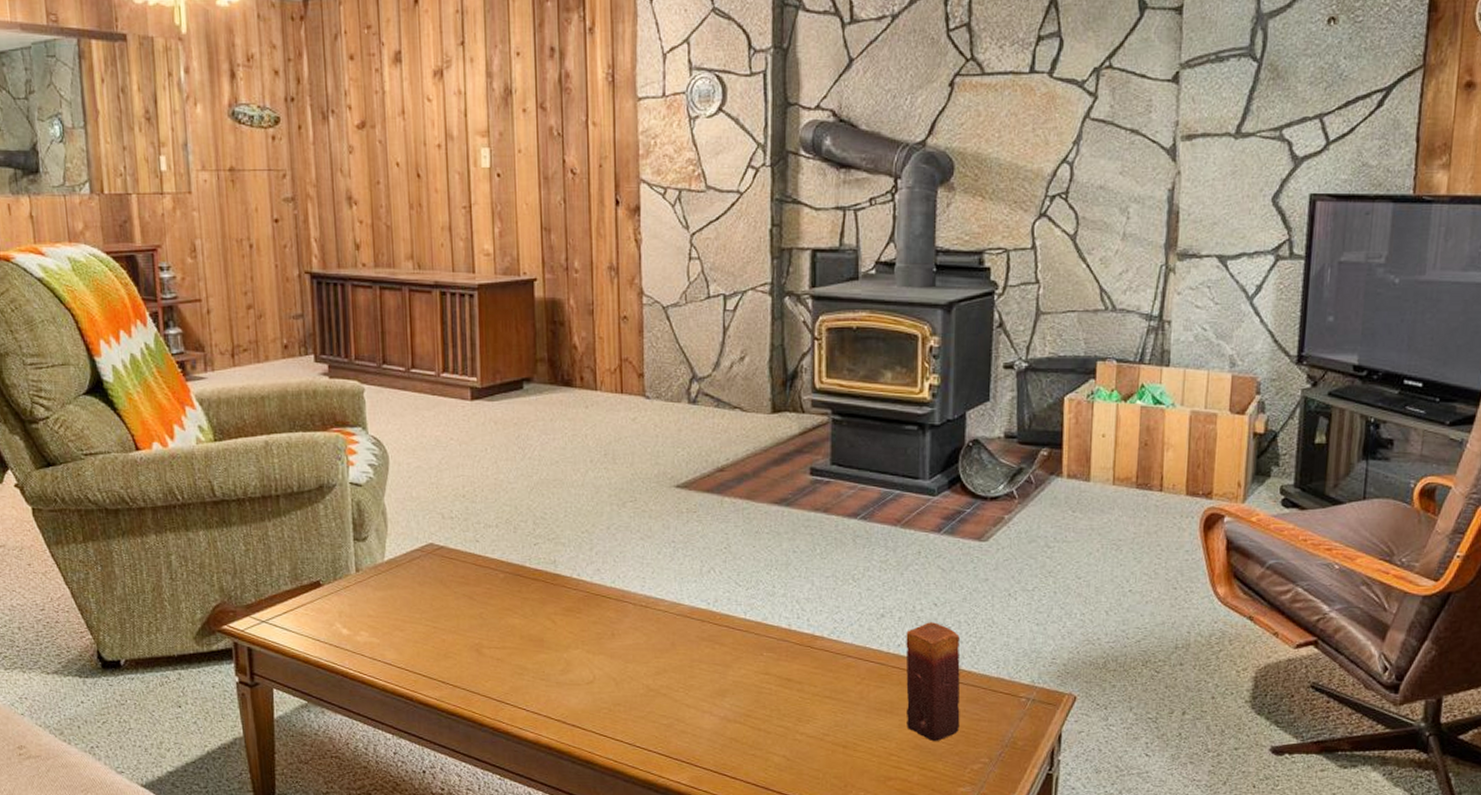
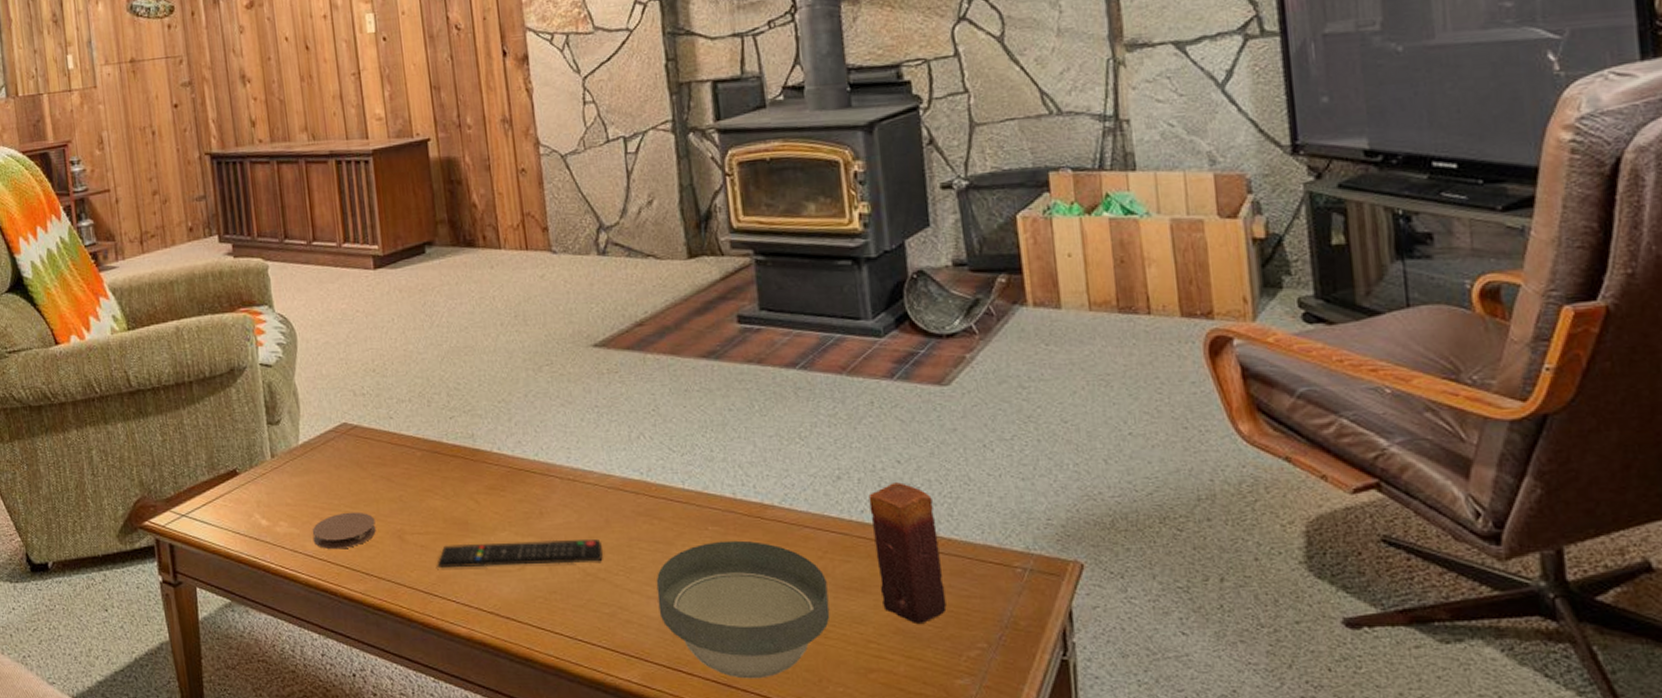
coaster: none [392,625,455,659] -> present [312,511,376,550]
remote control: none [512,658,666,680] -> present [438,538,603,569]
bowl: none [712,665,861,783] -> present [656,540,830,679]

